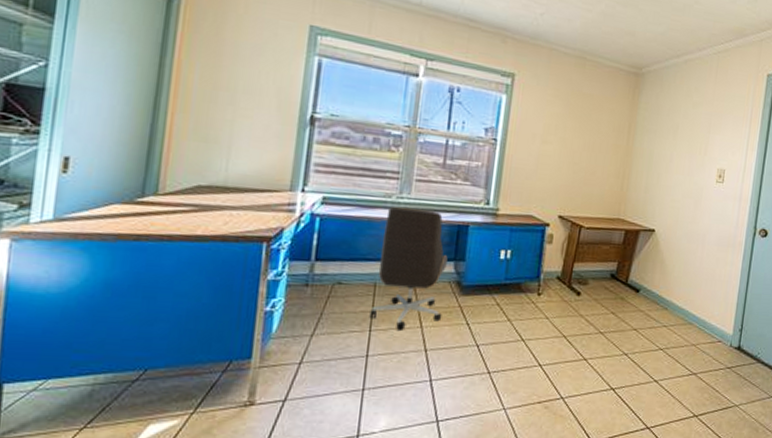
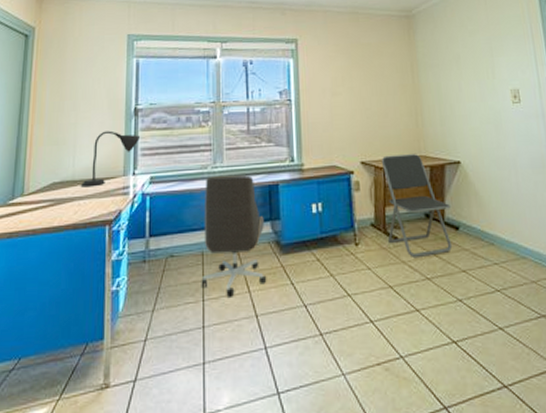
desk lamp: none [233,136,316,199] -> present [80,130,141,188]
folding chair: none [571,213,637,313] -> present [381,153,452,257]

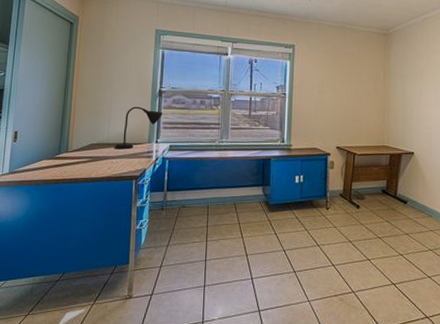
office chair: present [201,175,267,297] -> none [205,149,257,240]
folding chair: present [381,153,452,257] -> none [352,143,403,222]

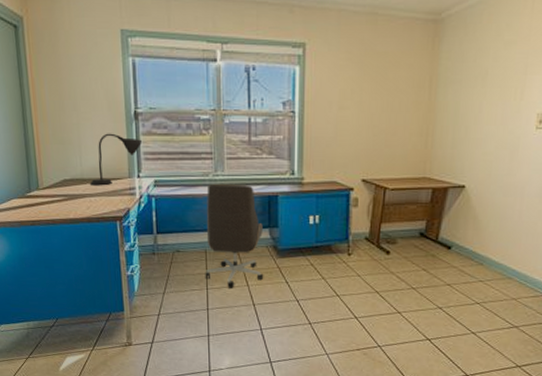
office chair: none [205,149,257,240] -> present [205,184,264,288]

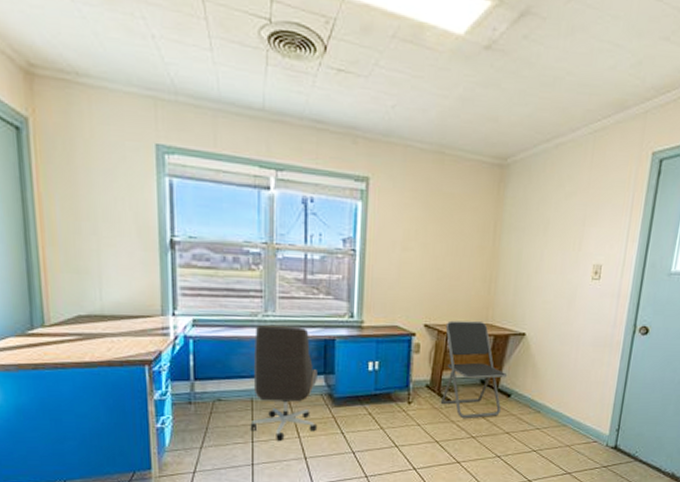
desk lamp: present [89,133,143,186] -> none [111,263,180,325]
folding chair: none [380,174,448,270] -> present [441,320,508,418]

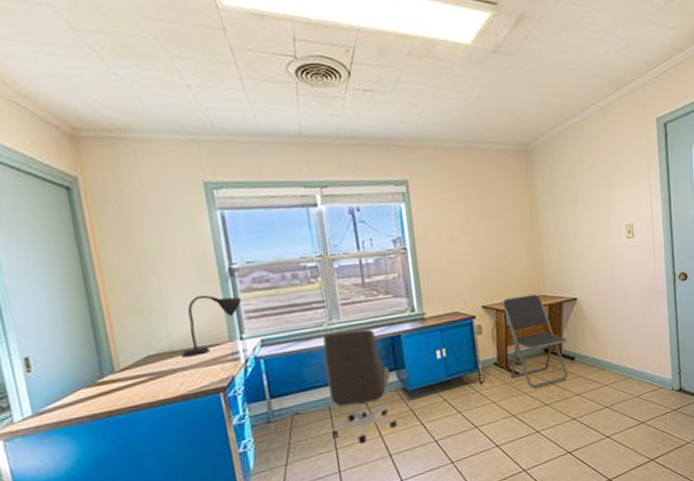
desk lamp: none [111,263,180,325] -> present [180,295,242,358]

